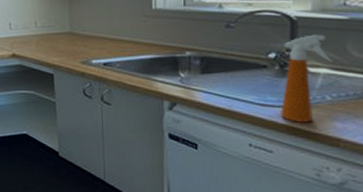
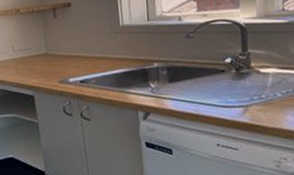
spray bottle: present [281,34,333,123] -> none [238,38,280,120]

